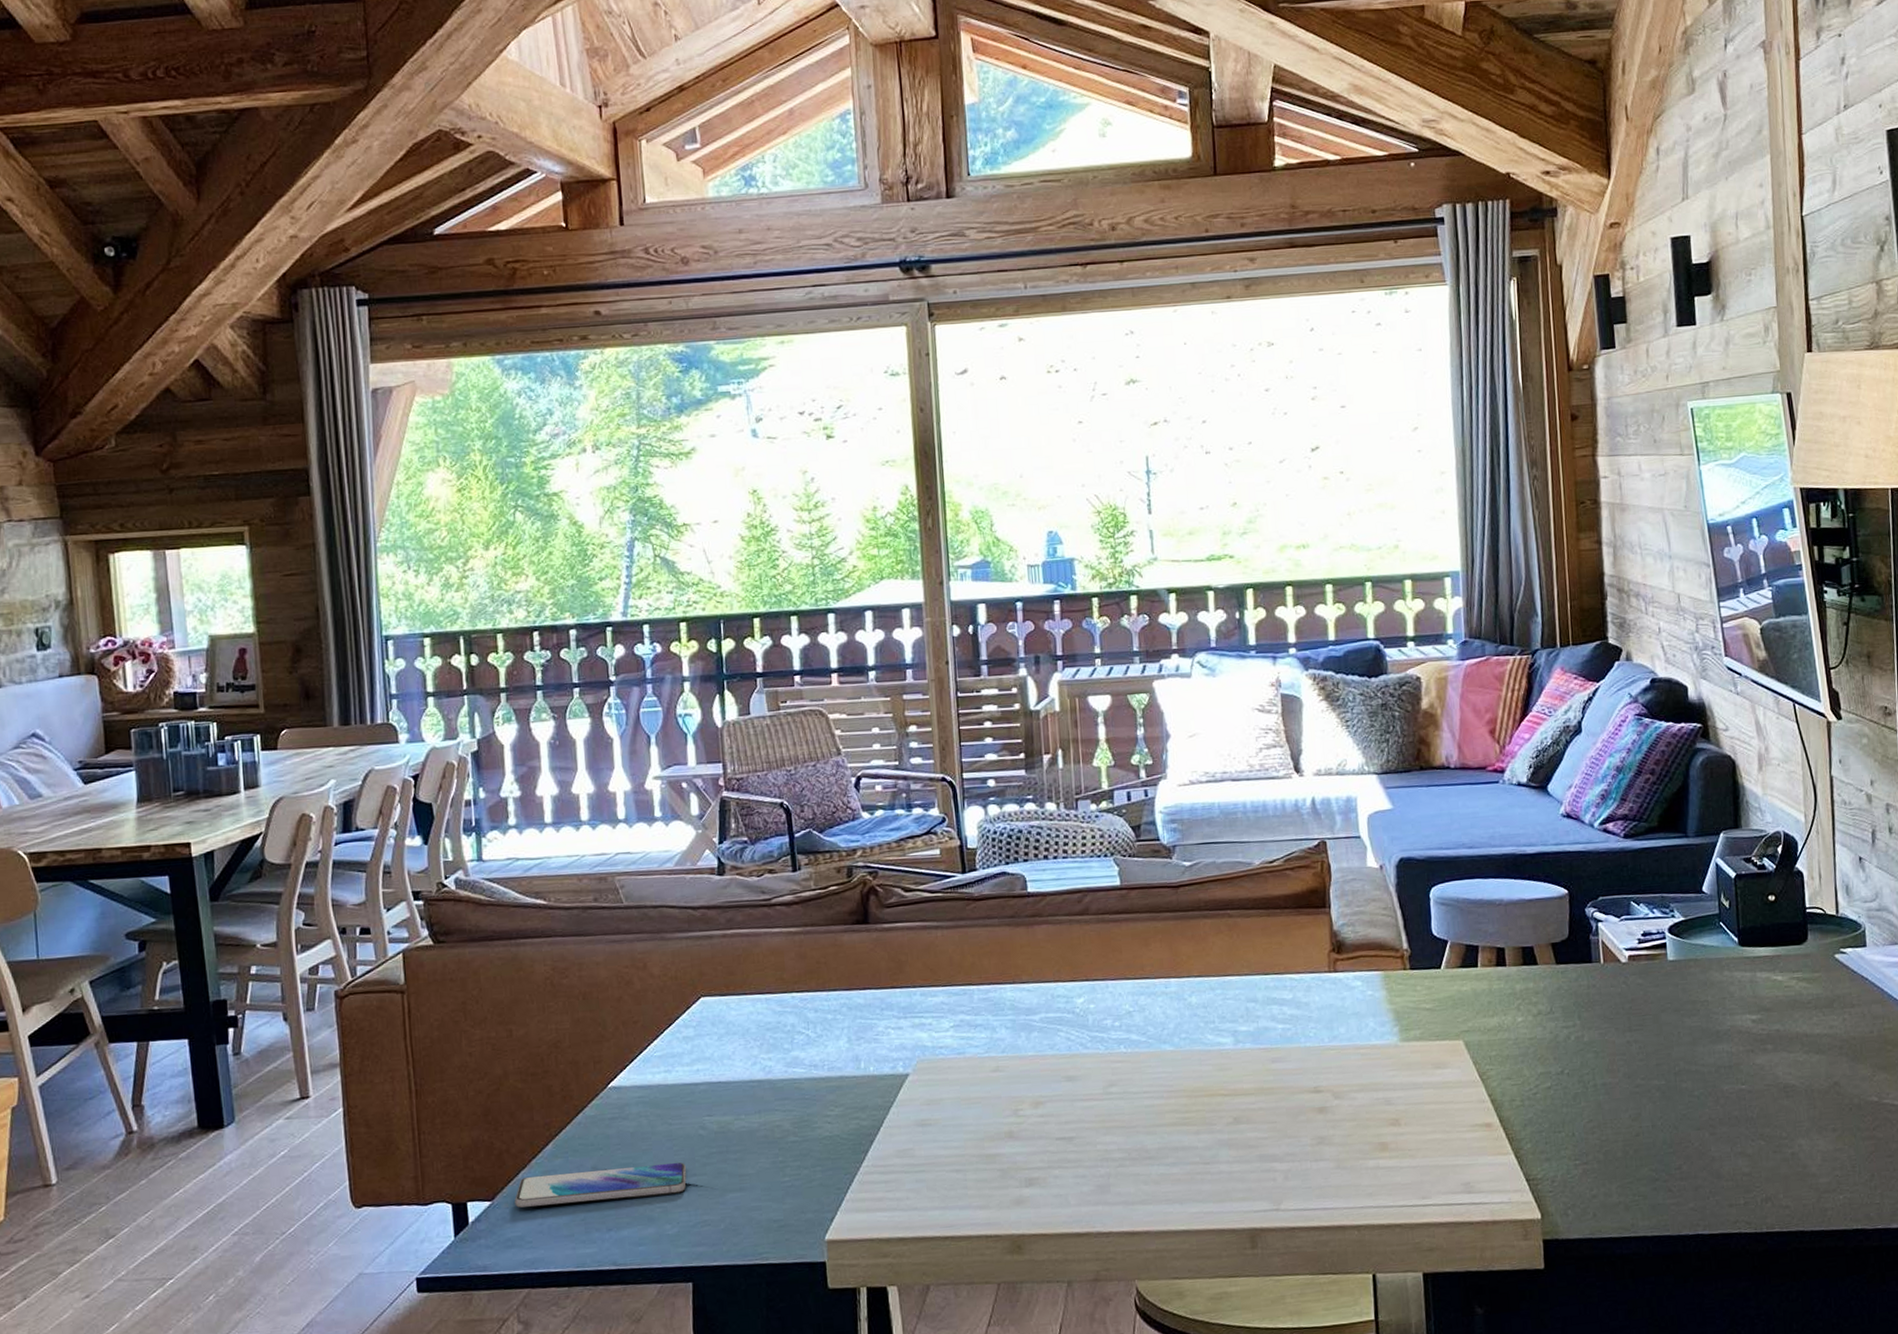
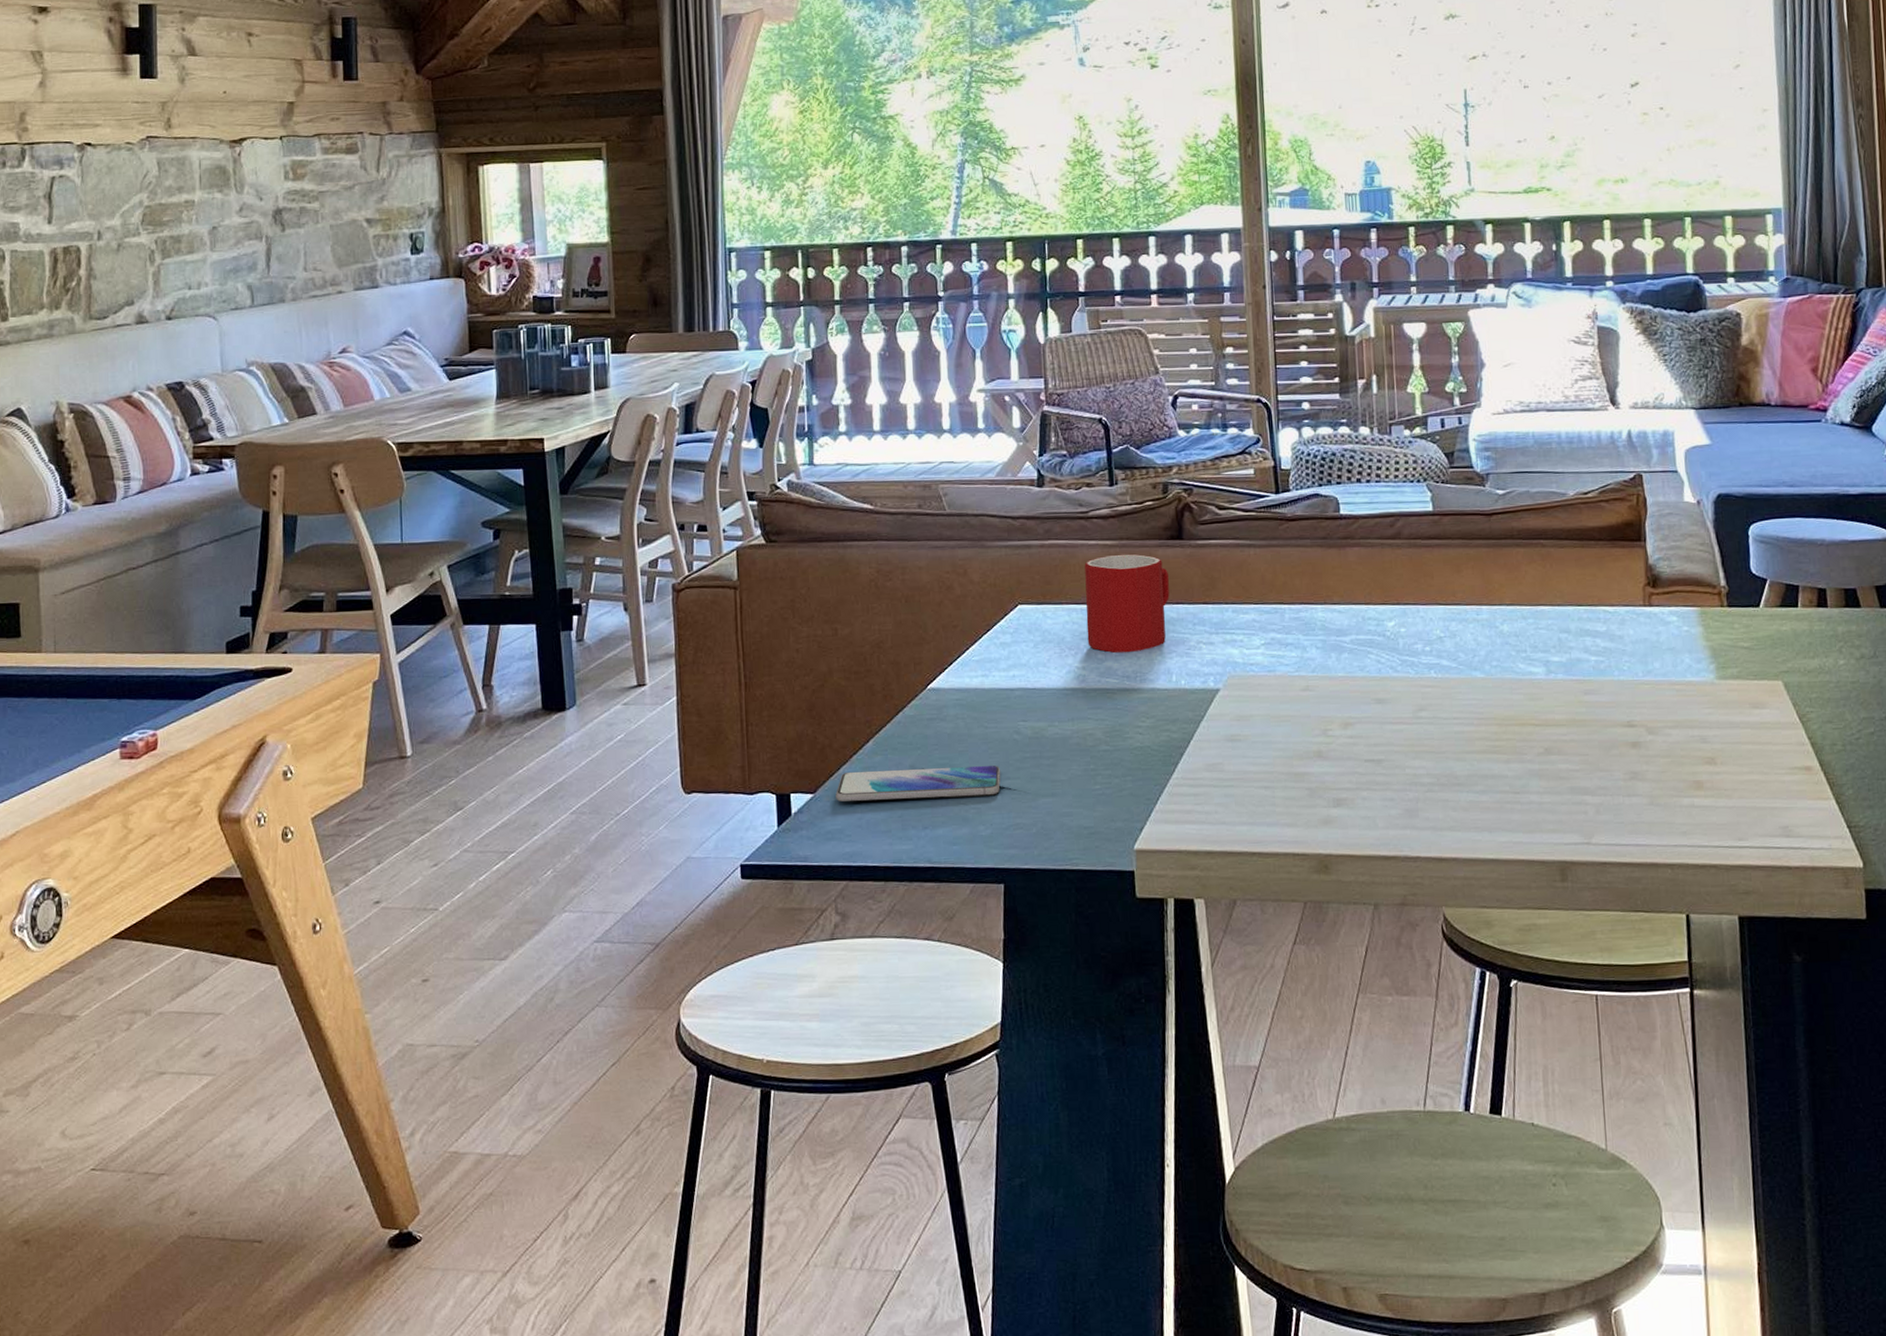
mug: none [768,940,856,1042] -> present [1084,554,1170,653]

